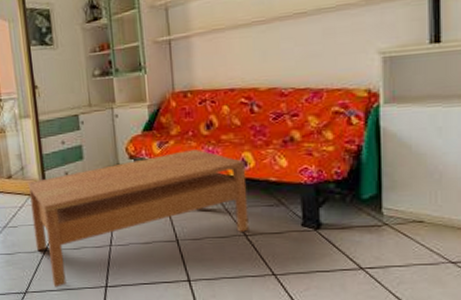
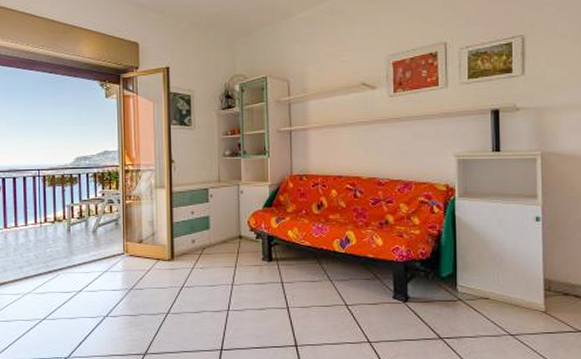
coffee table: present [27,148,249,287] -> none [157,225,350,350]

